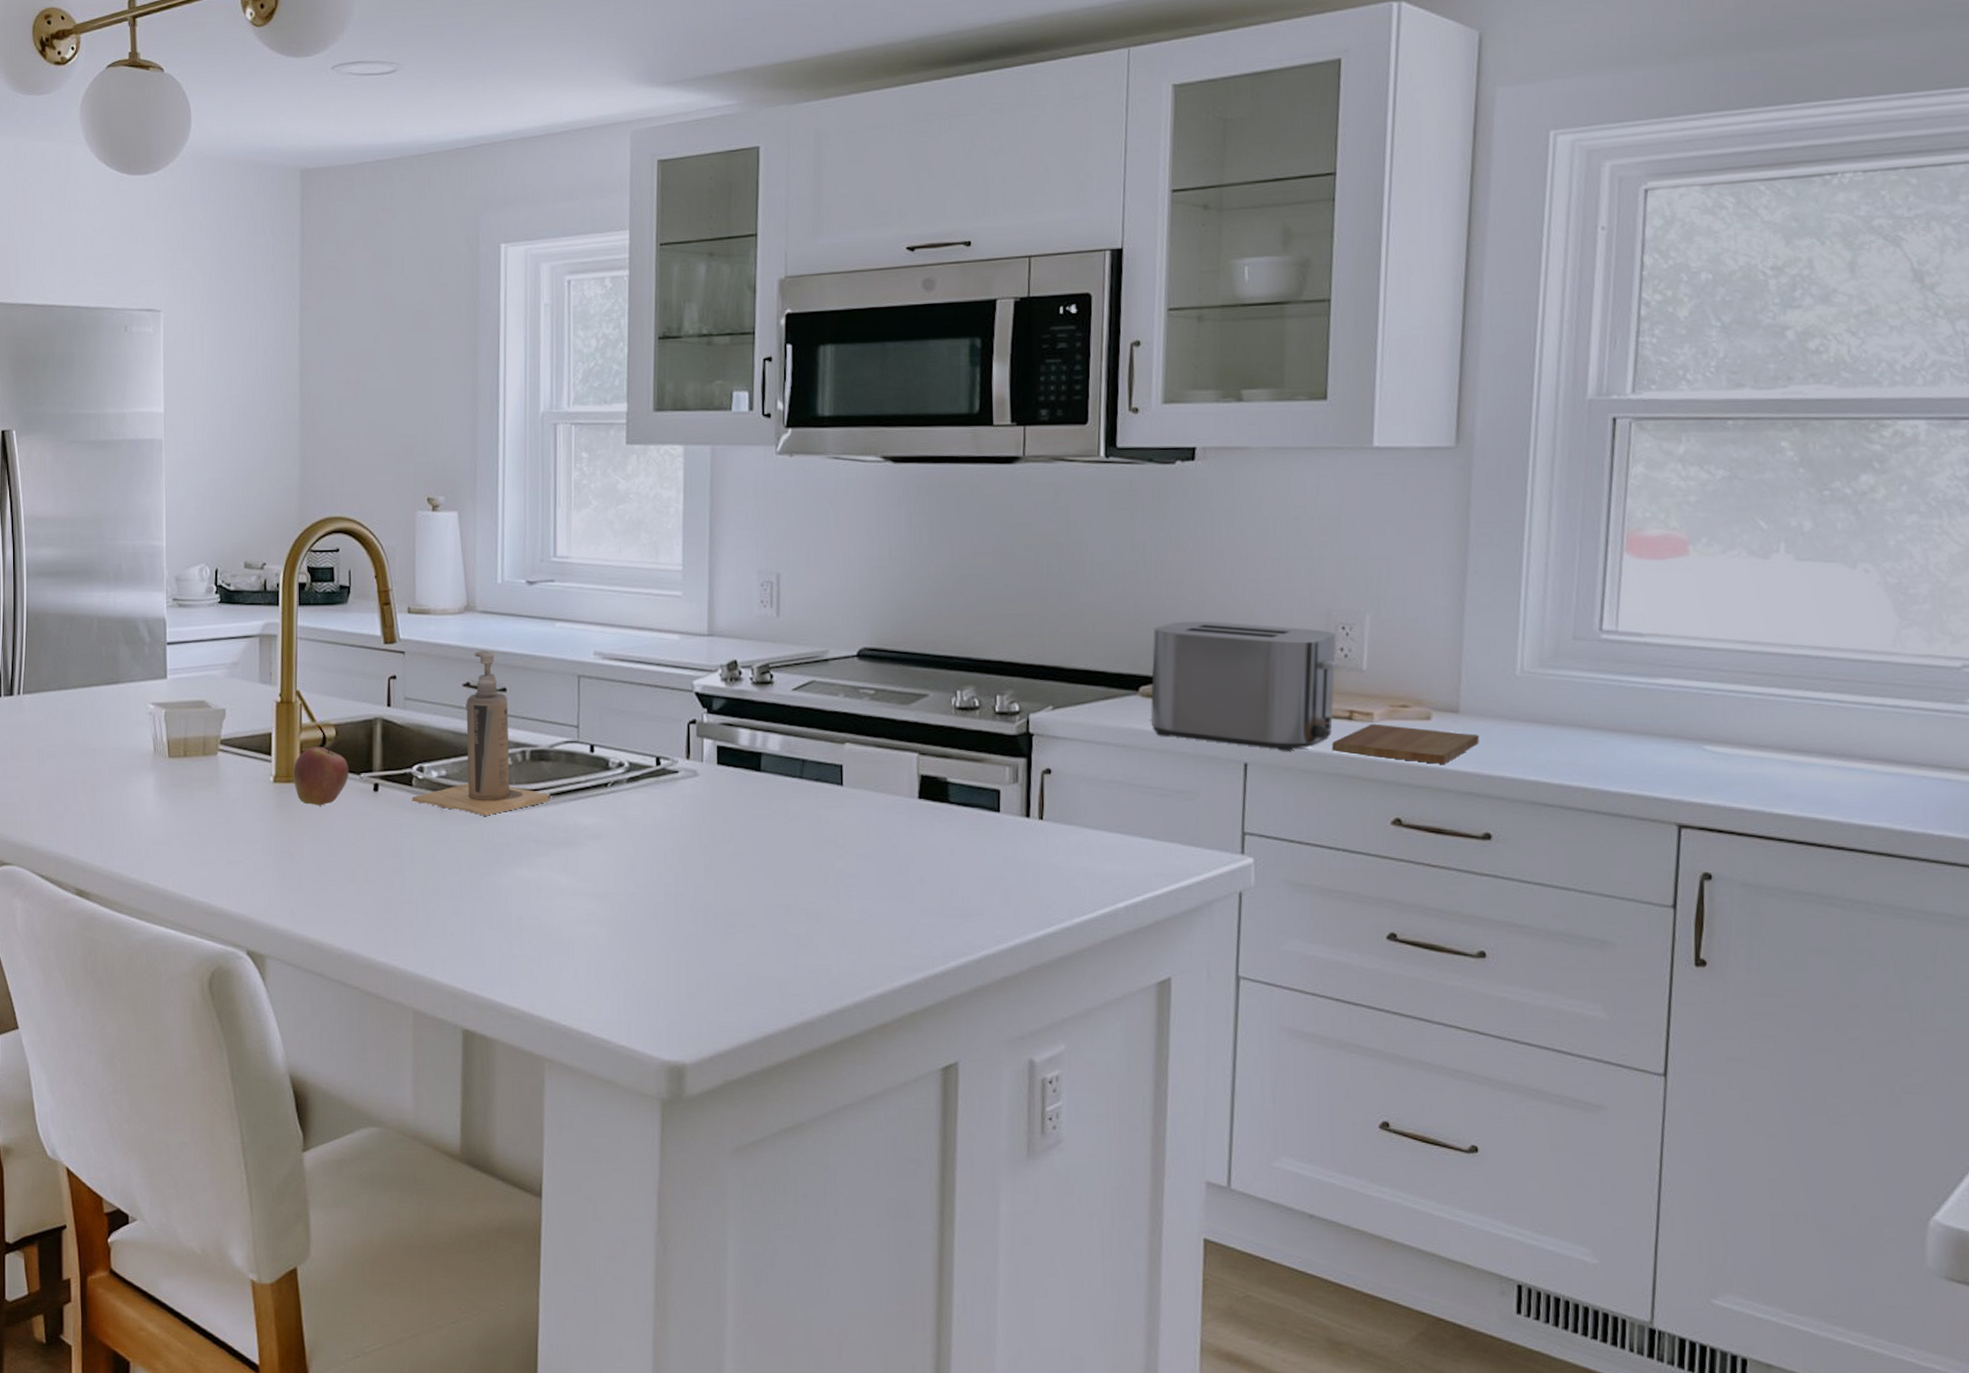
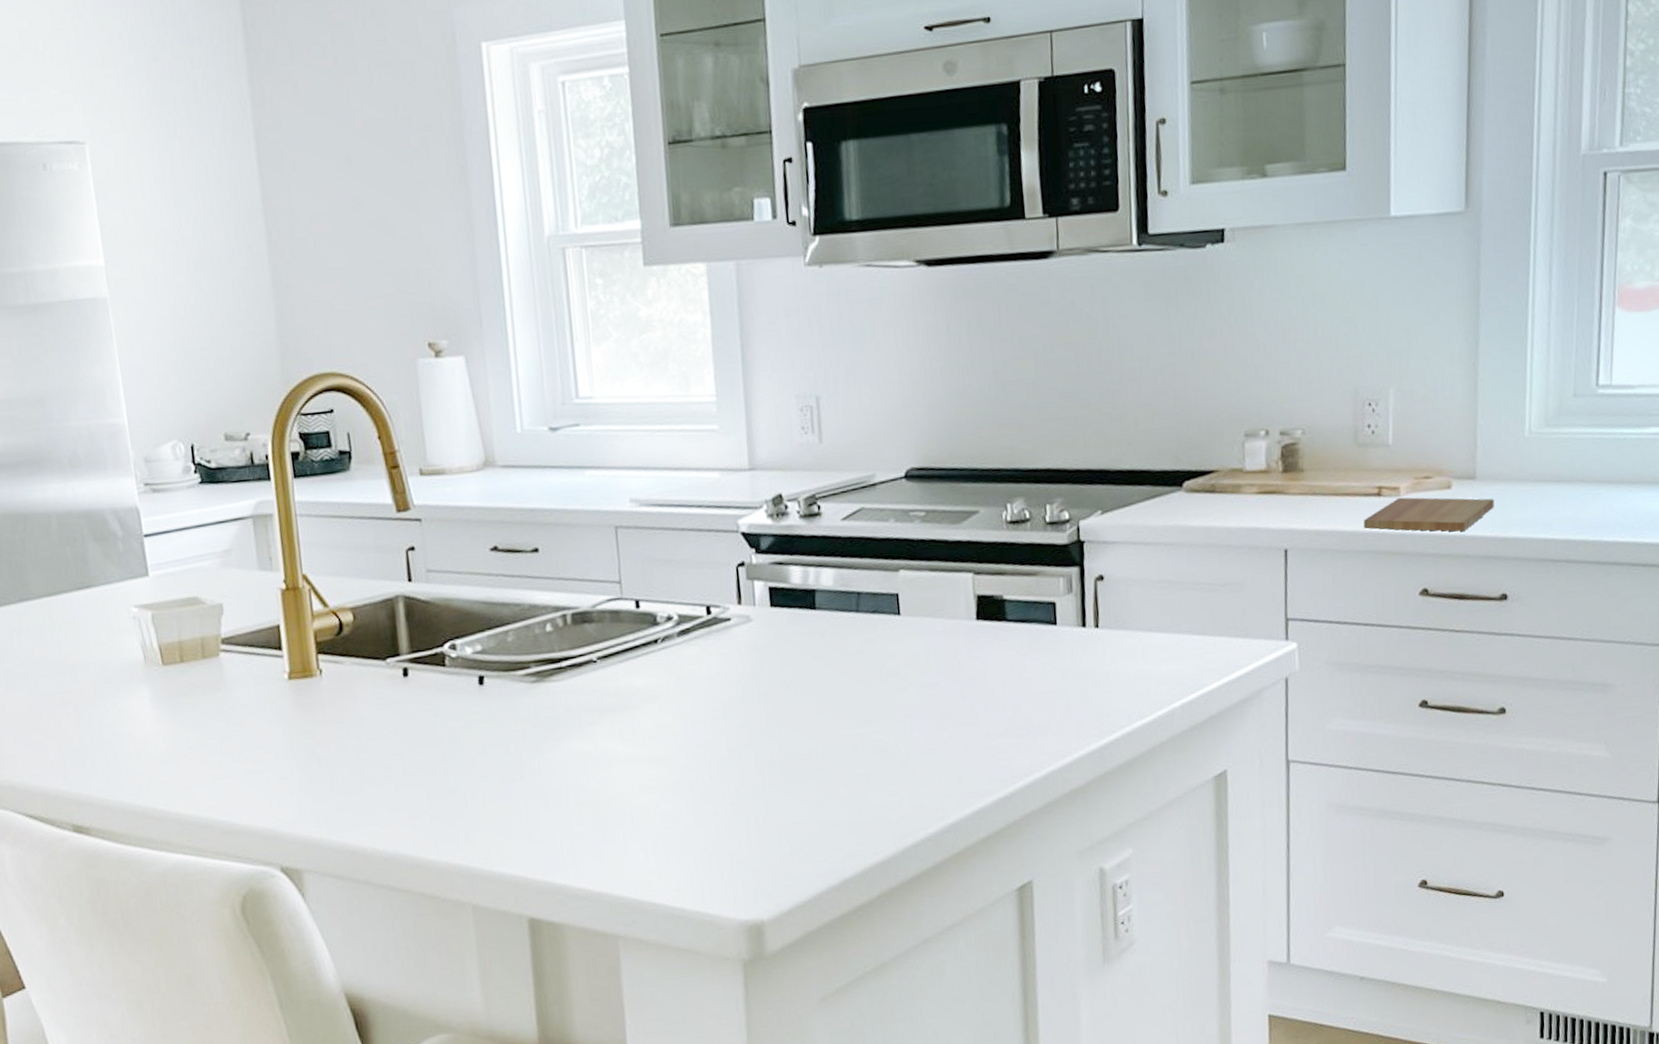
fruit: present [292,741,349,806] -> none [309,626,374,700]
soap dispenser: present [412,650,551,816] -> none [446,509,598,690]
toaster: present [1150,621,1340,751] -> none [1193,407,1368,533]

